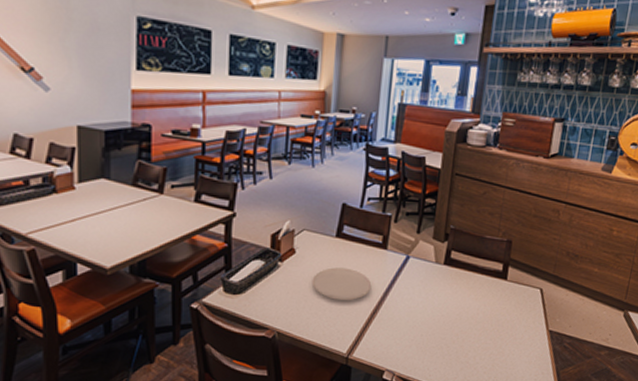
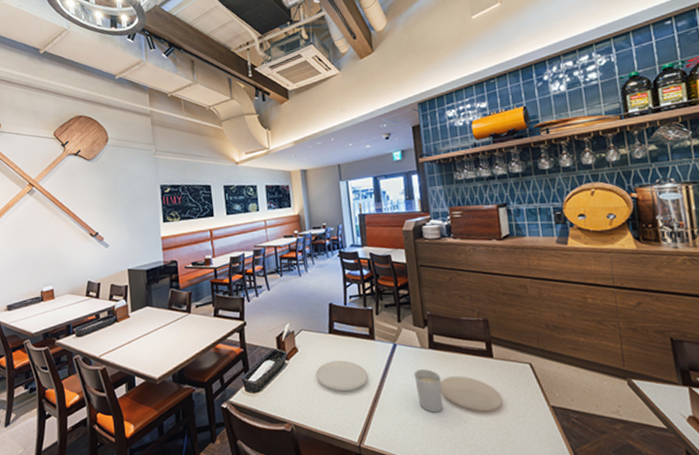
candle holder: none [420,285,450,329] -> present [414,369,443,413]
plate: none [445,295,506,331] -> present [439,376,503,411]

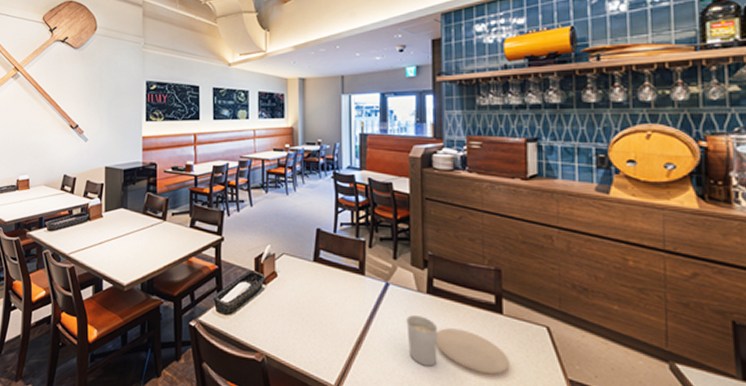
plate: present [315,360,369,392] -> none [294,292,353,328]

